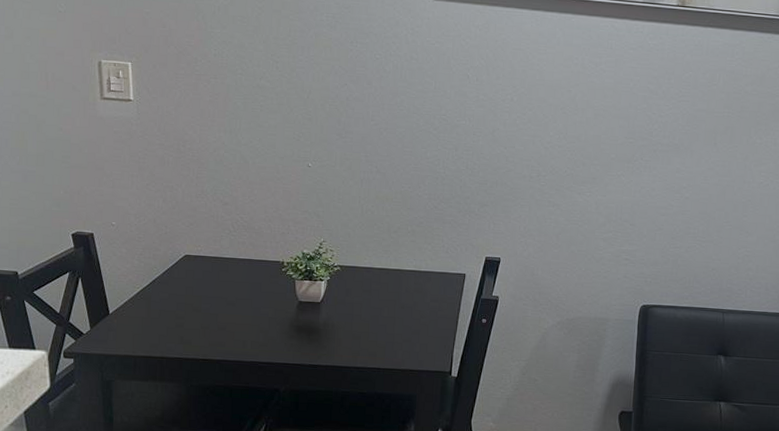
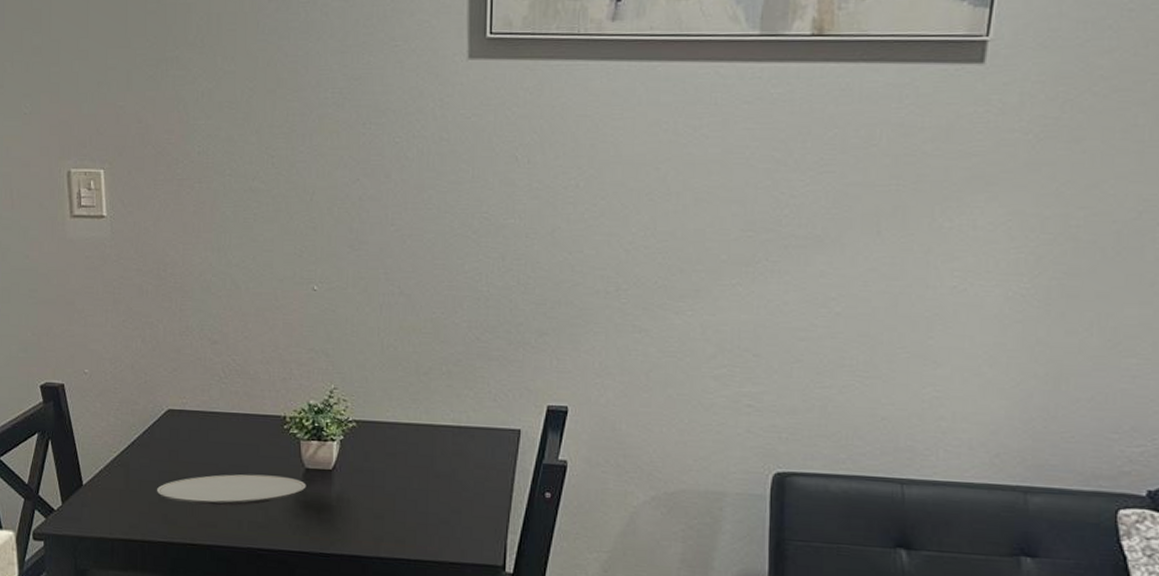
plate: none [175,305,299,330] -> present [157,474,306,507]

